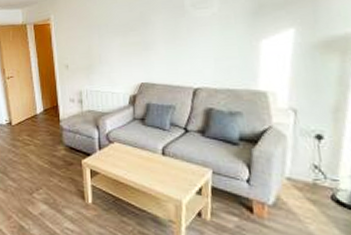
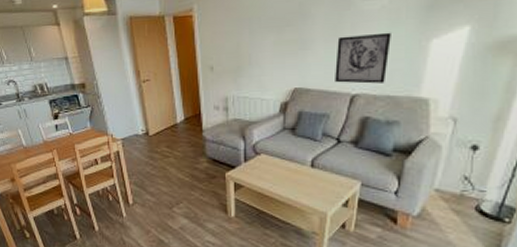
wall art: none [176,34,225,79] -> present [335,32,391,84]

